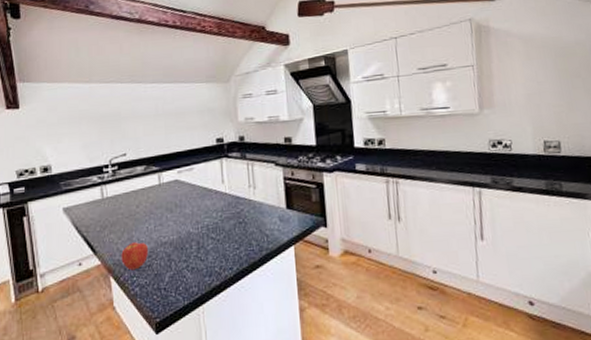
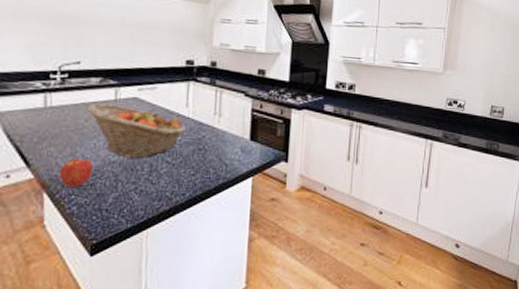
fruit basket: none [137,188,225,238] -> present [87,103,186,158]

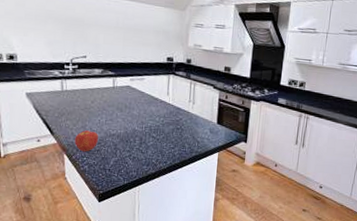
fruit basket: present [87,103,186,158] -> none [92,89,167,133]

